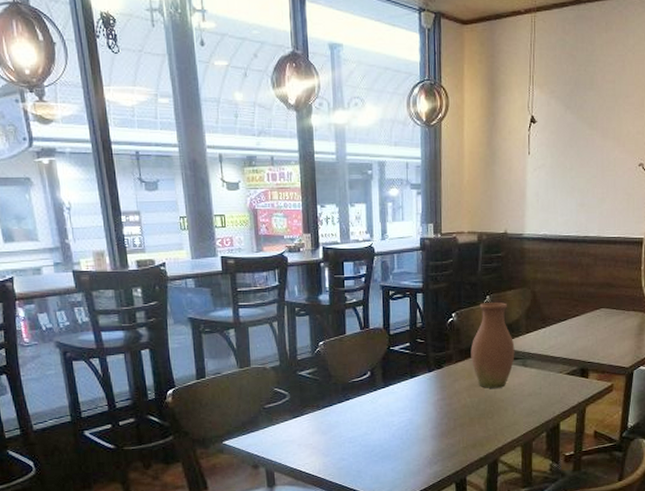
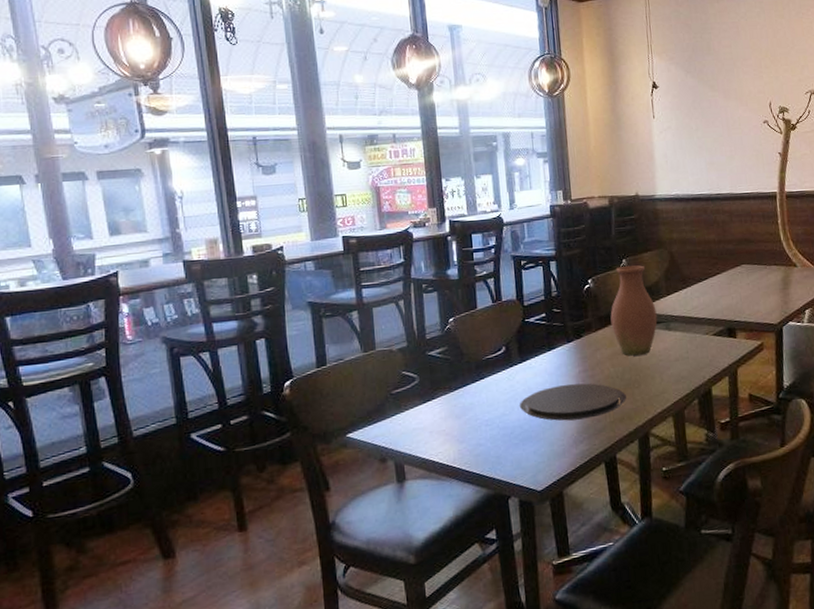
plate: none [380,410,480,444] -> present [519,383,626,421]

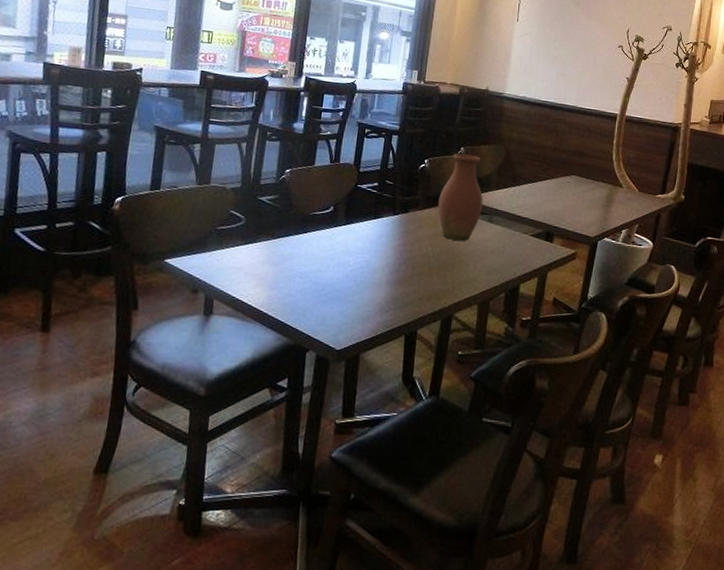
plate: present [519,383,626,421] -> none [335,253,438,291]

